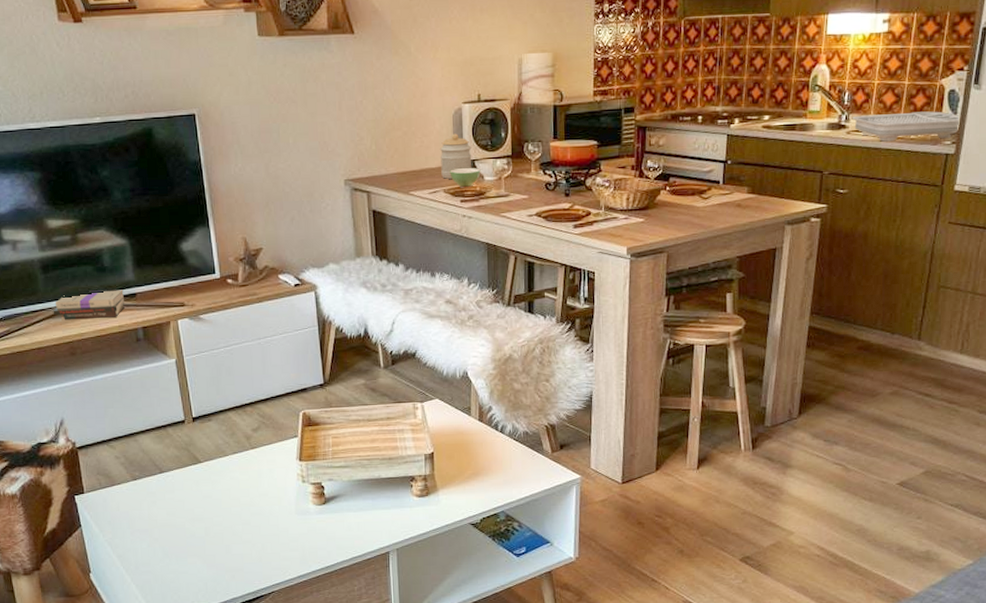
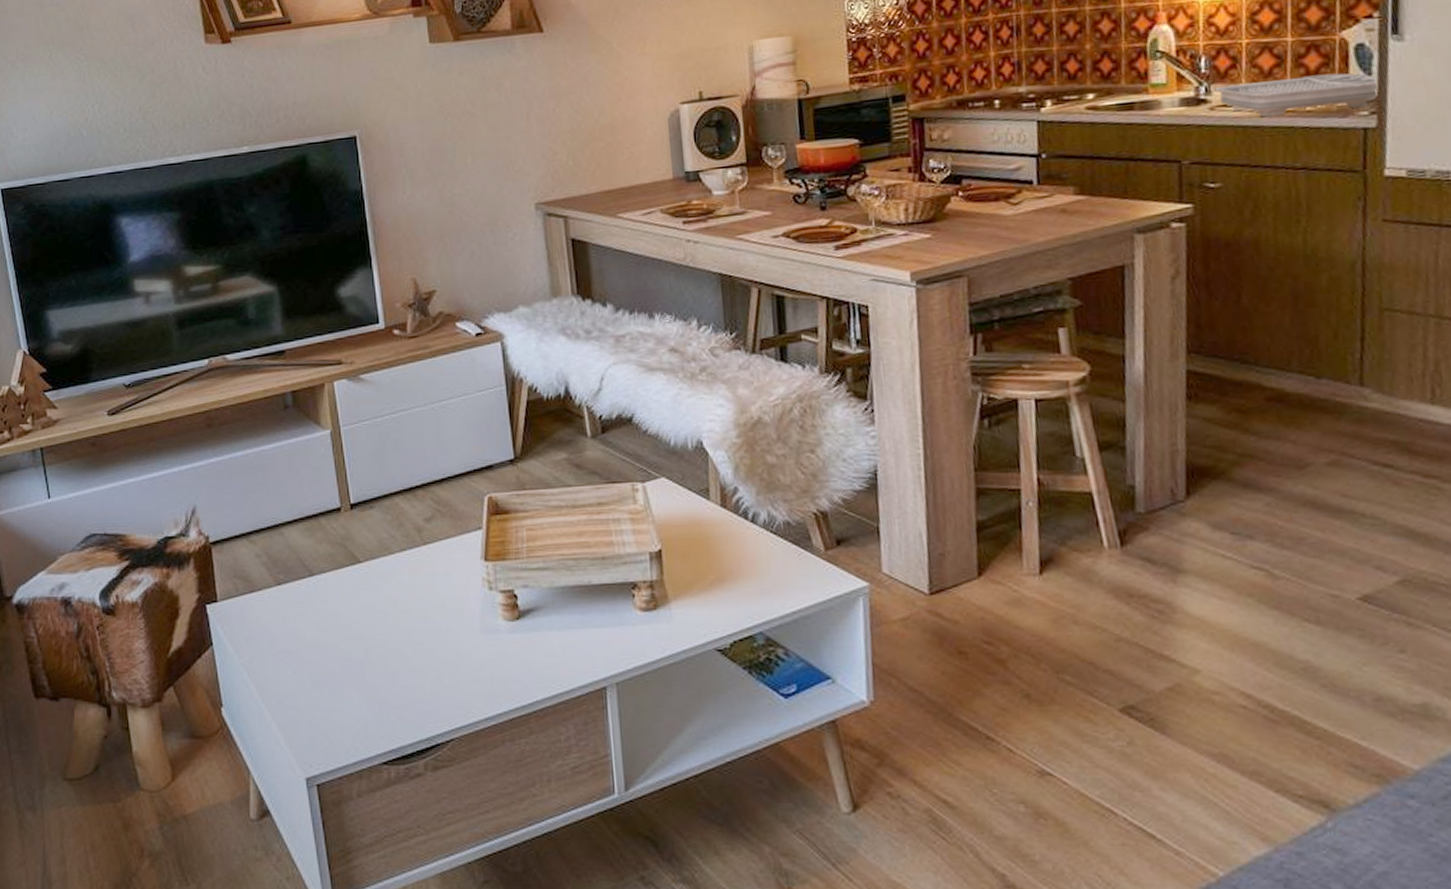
books: present [53,289,125,320] -> none [188,346,271,385]
jar: present [440,133,472,179] -> none [654,140,696,196]
bowl: present [450,167,481,189] -> none [667,180,708,208]

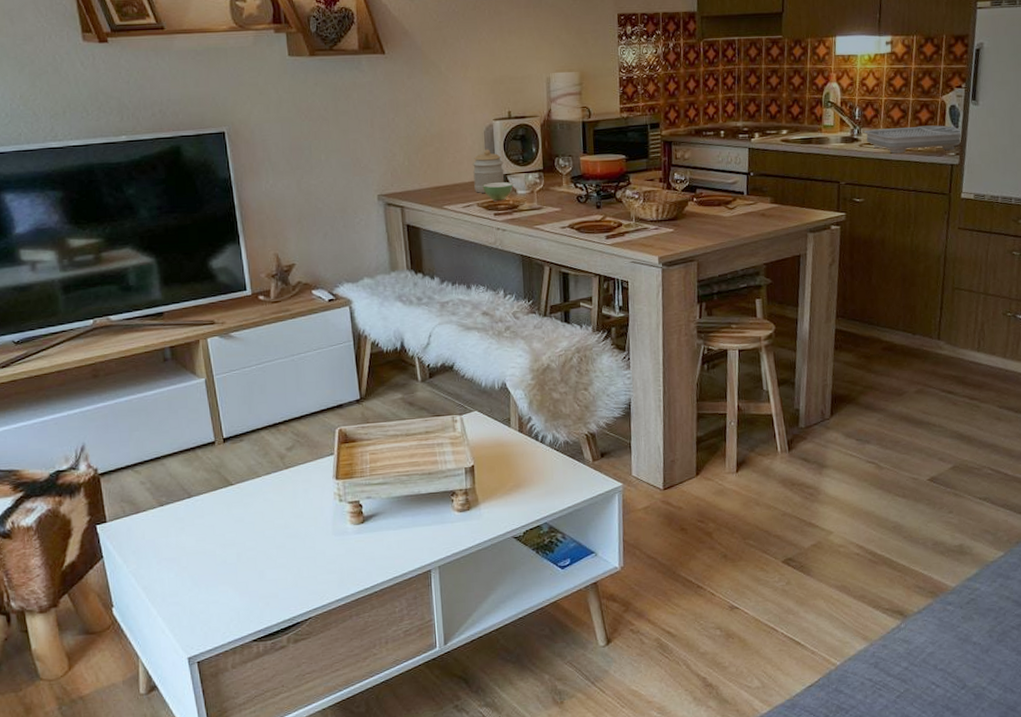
jar: none [654,140,696,196] -> present [473,149,504,193]
bowl: none [667,180,708,208] -> present [482,181,514,203]

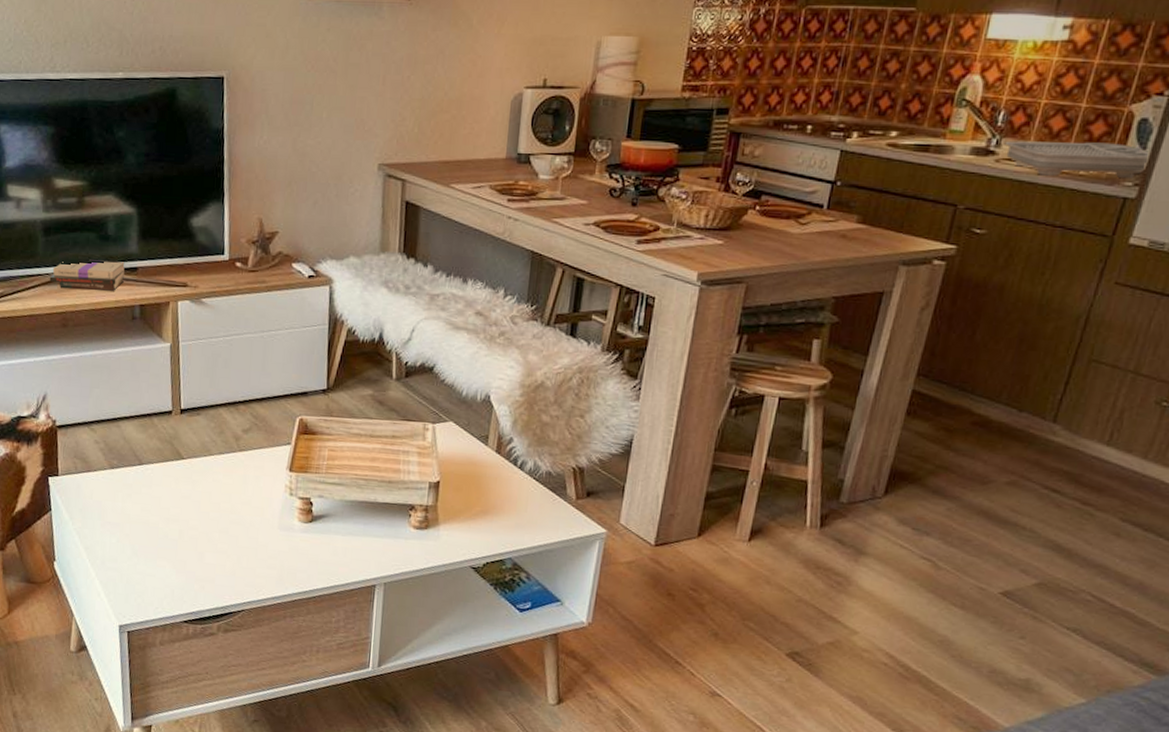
books: none [74,309,151,342] -> present [49,260,125,291]
jar: present [473,149,504,193] -> none [489,122,529,174]
bowl: present [482,181,514,203] -> none [499,162,536,187]

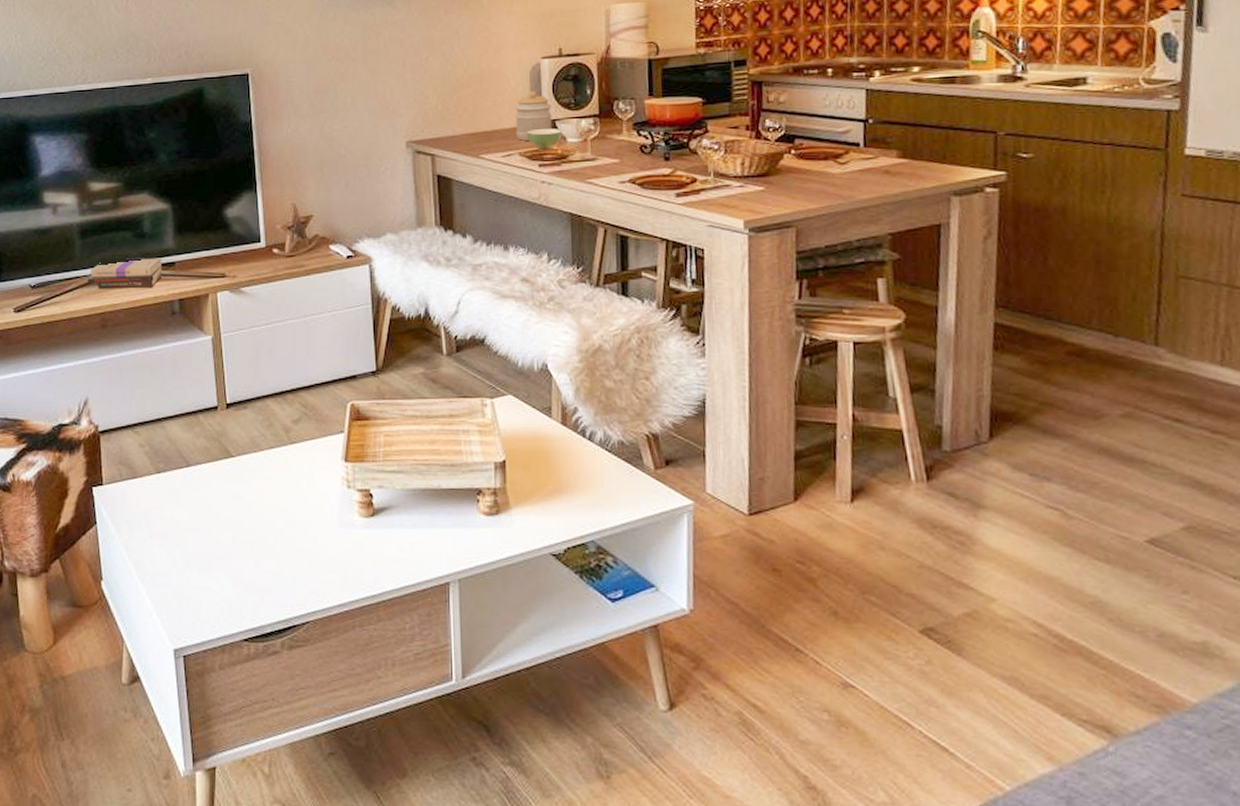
jar: none [489,122,529,174] -> present [515,91,552,141]
bowl: none [499,162,536,187] -> present [526,128,563,152]
dish rack: present [1004,140,1150,179] -> none [1030,59,1181,96]

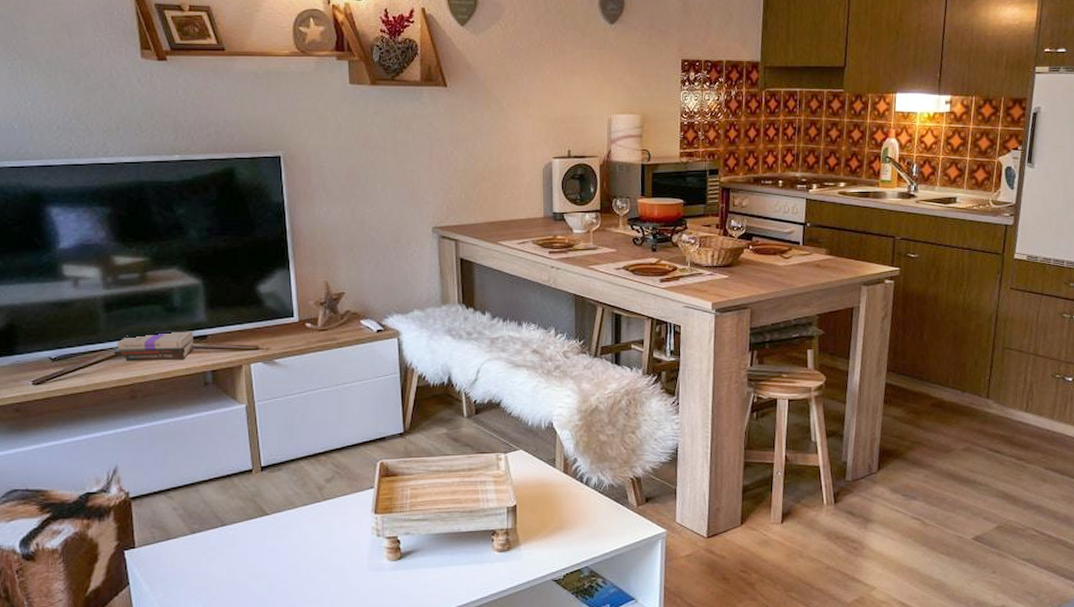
jar: present [515,91,552,141] -> none [530,187,561,230]
bowl: present [526,128,563,152] -> none [539,220,570,241]

